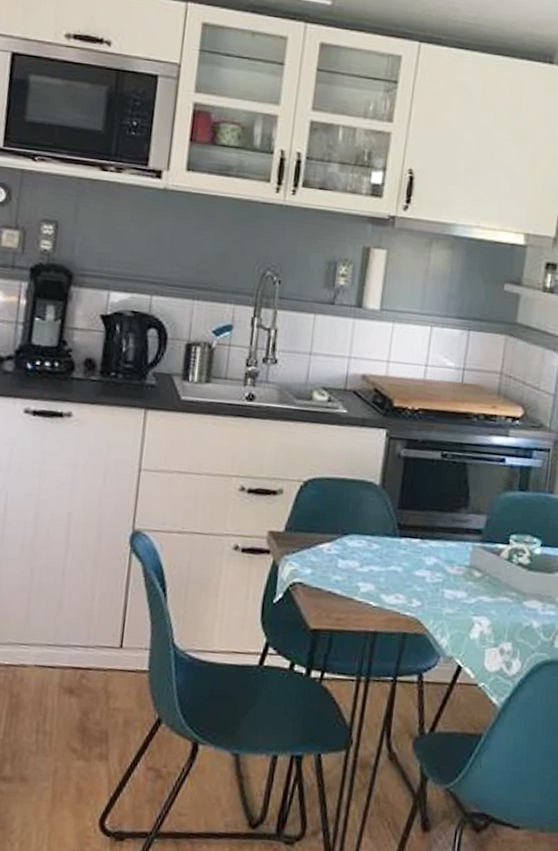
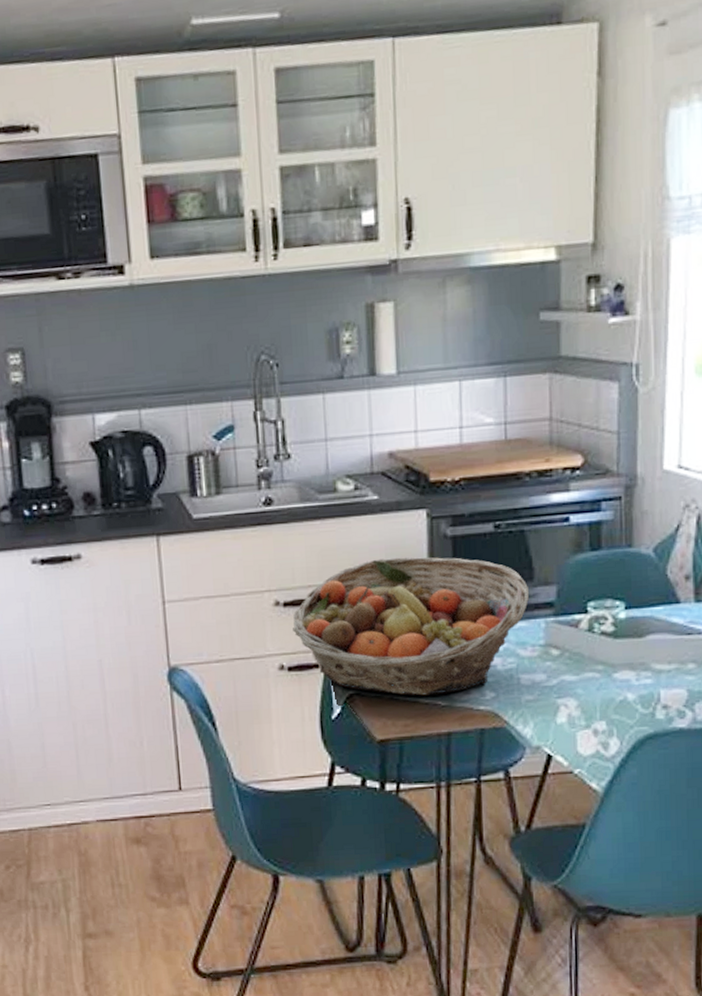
fruit basket: none [252,465,463,596] -> present [293,557,529,696]

